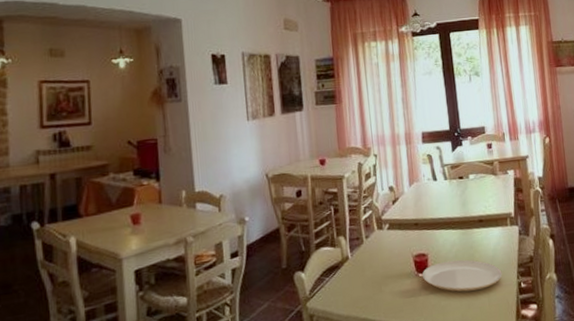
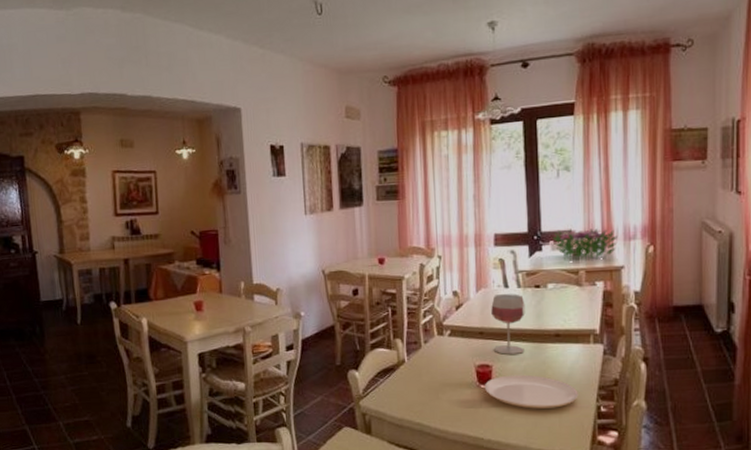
wineglass: none [423,185,454,243] -> present [491,294,526,355]
flower arrangement: none [469,124,521,154] -> present [552,228,617,262]

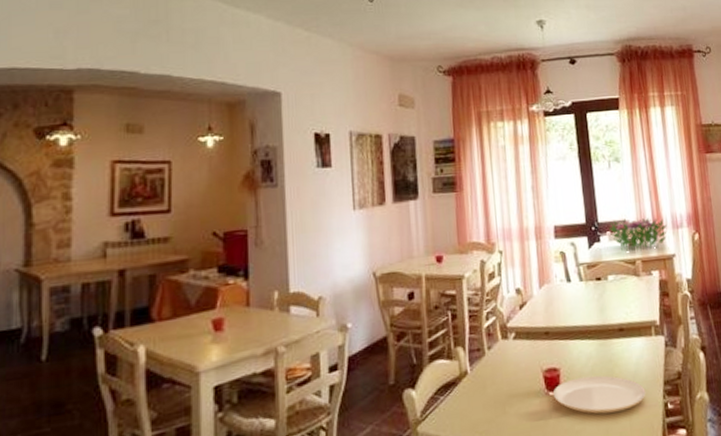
wineglass: present [491,294,526,355] -> none [555,288,591,356]

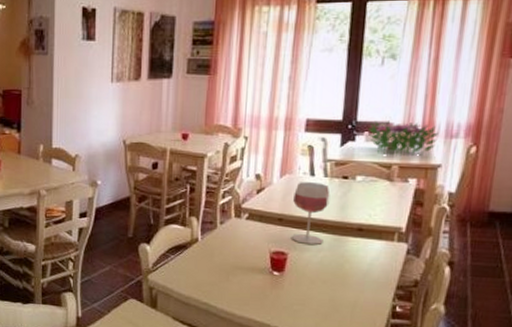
plate: present [552,375,646,415] -> none [276,264,375,303]
wineglass: none [555,288,591,356] -> present [291,182,330,245]

